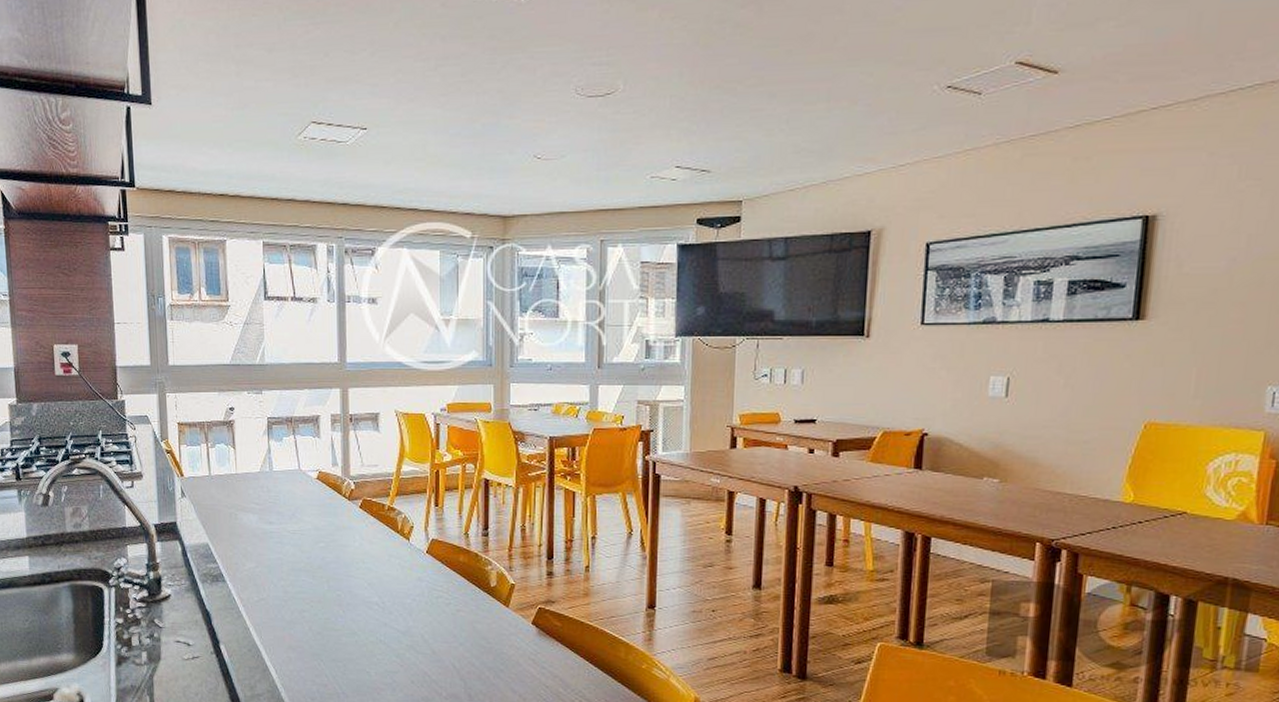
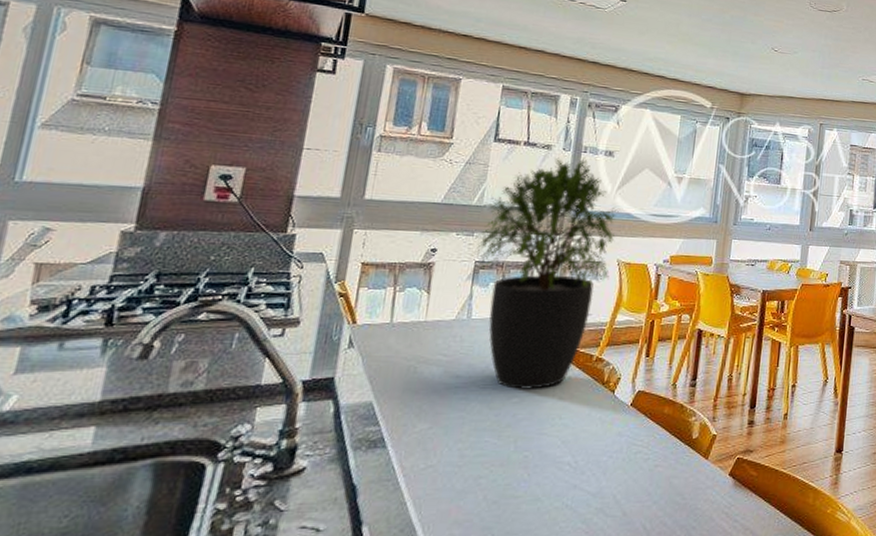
potted plant: none [263,308,391,535] -> present [471,157,621,389]

